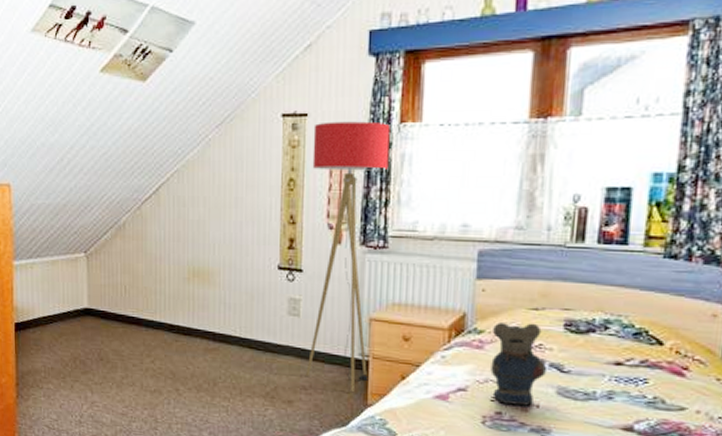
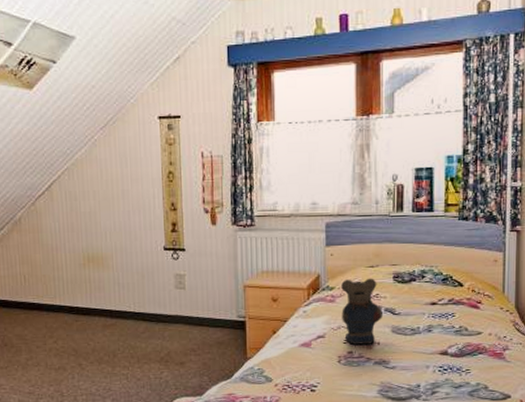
floor lamp: present [306,121,390,393] -> none [186,121,251,349]

